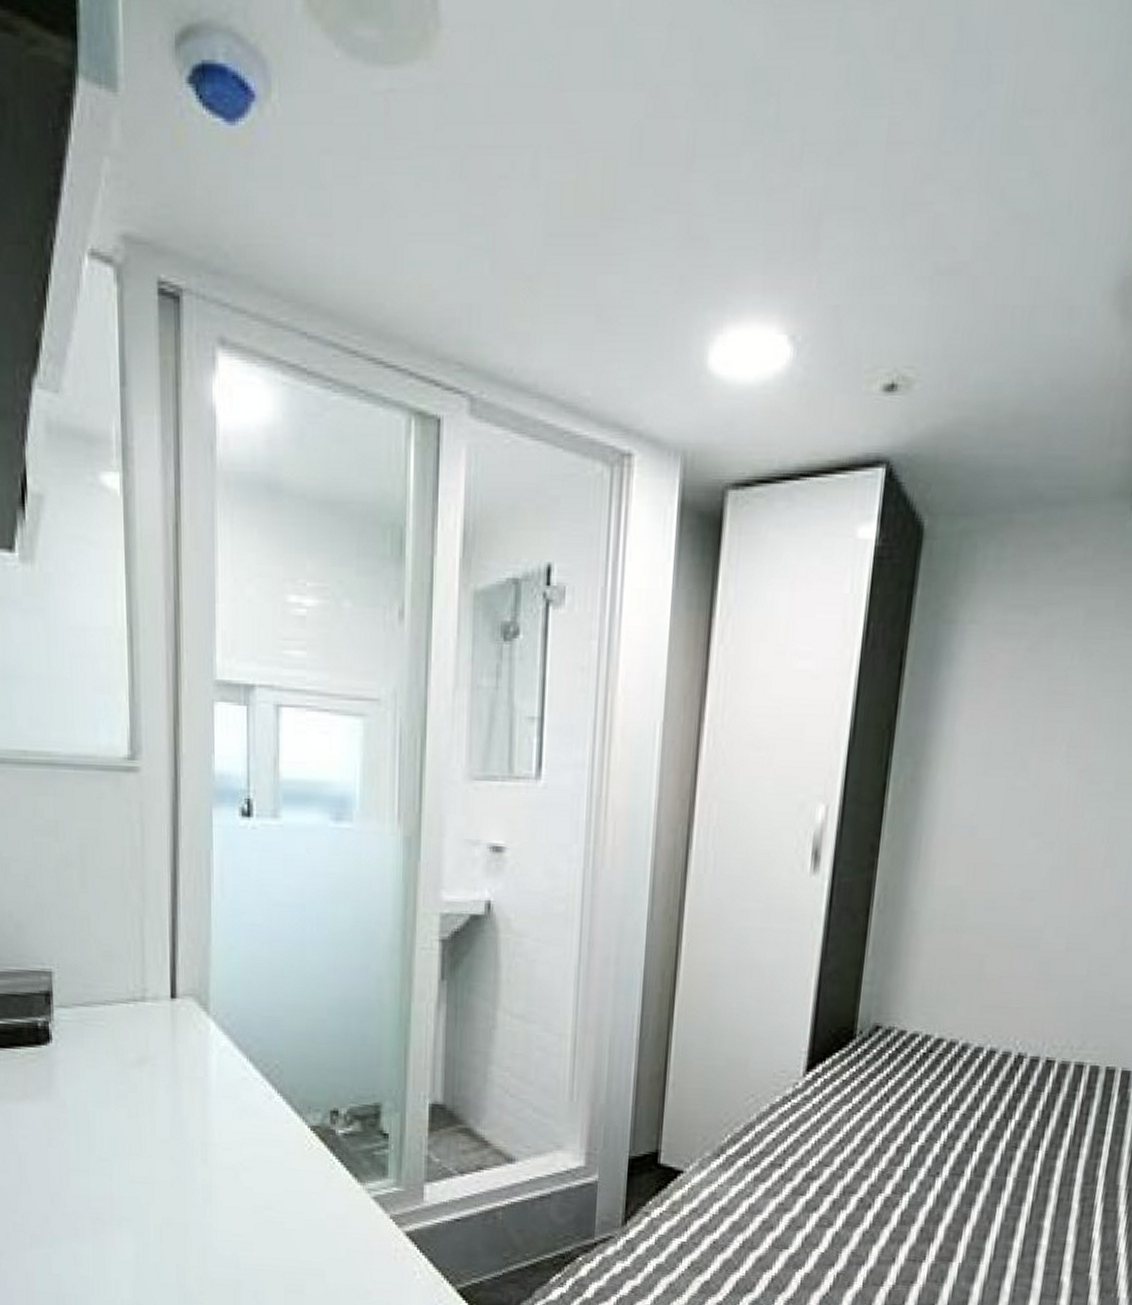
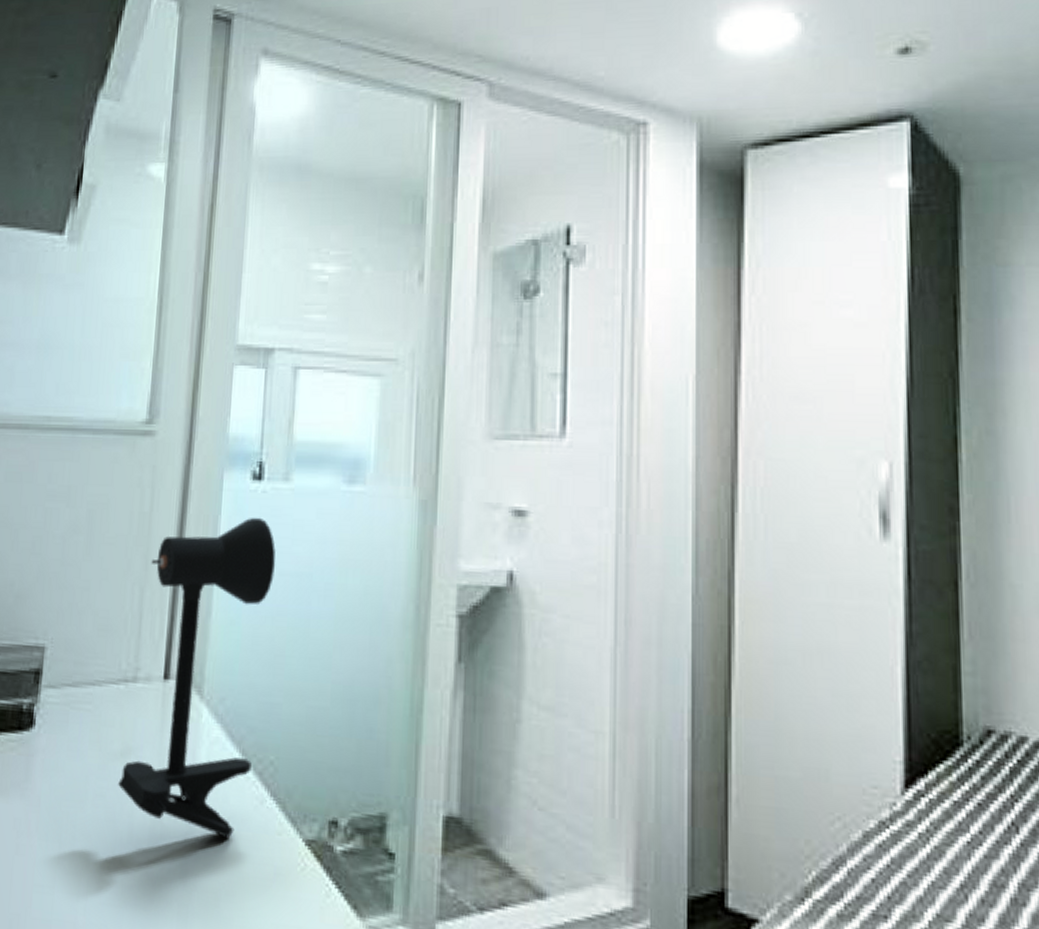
desk lamp: none [137,851,270,1127] -> present [118,517,276,838]

